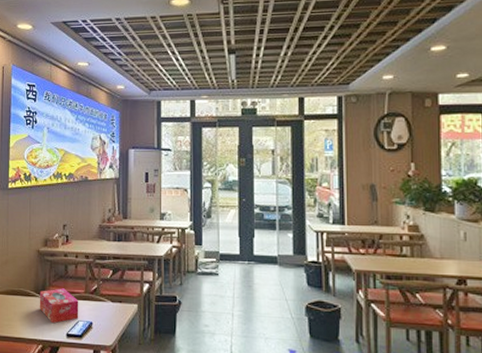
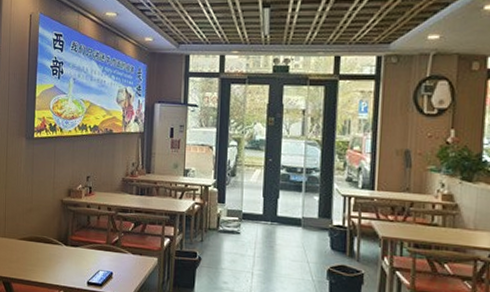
tissue box: present [39,288,79,324] -> none [61,238,100,272]

